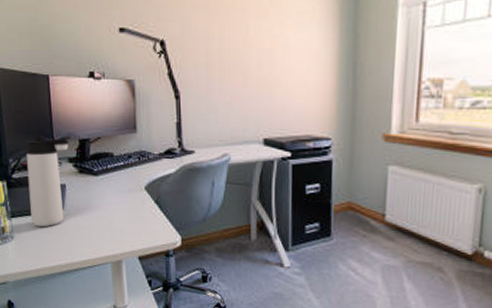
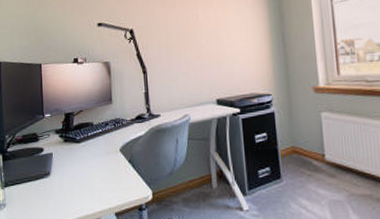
thermos bottle: present [25,135,72,227] -> none [20,111,59,194]

